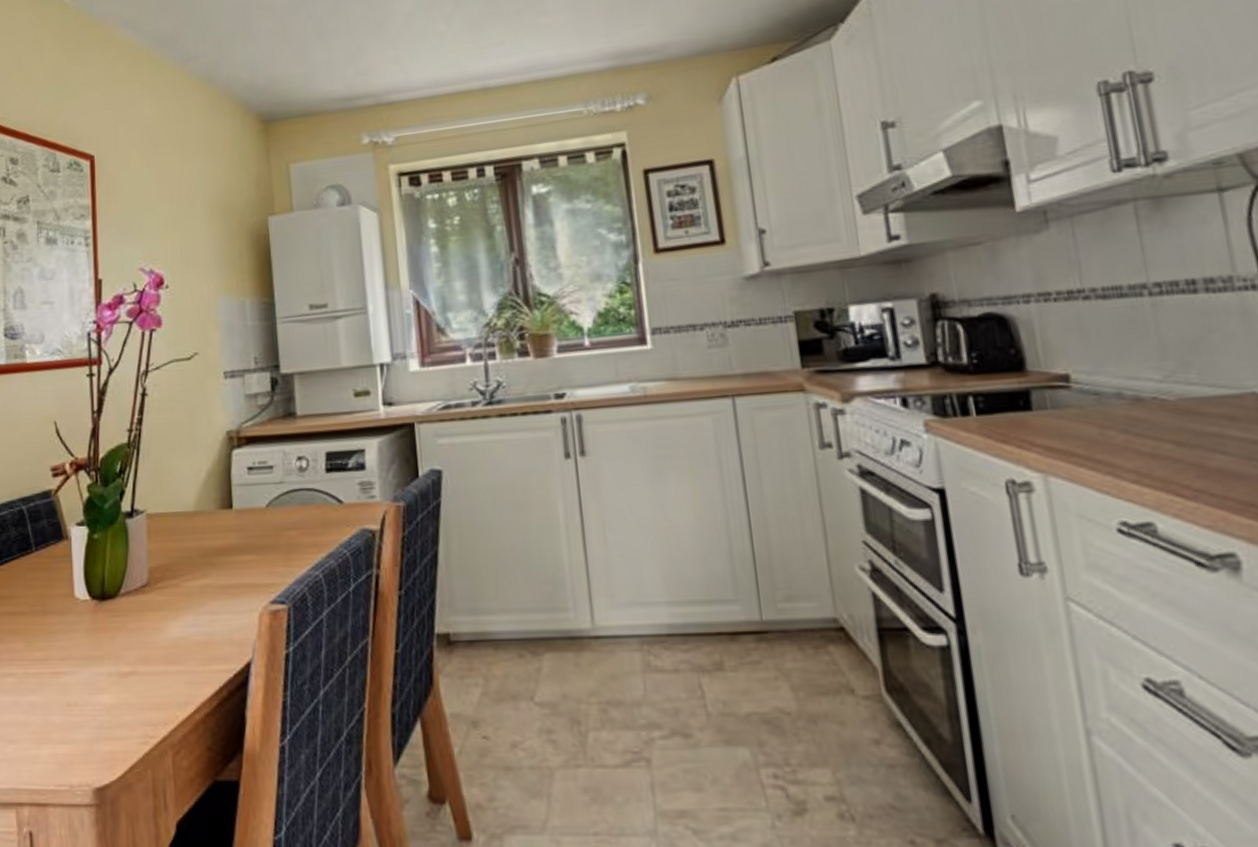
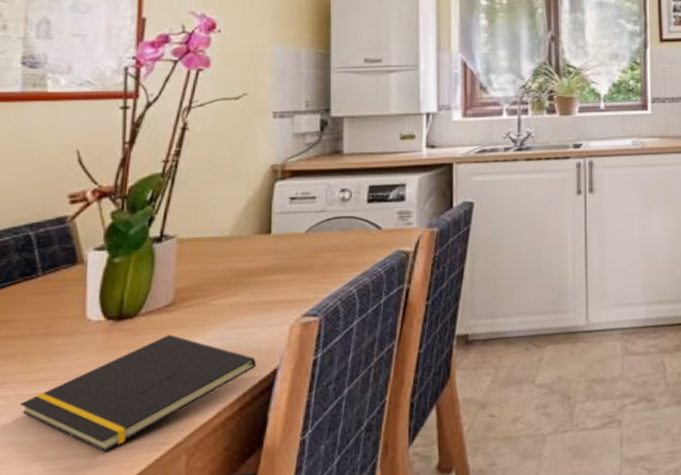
notepad: none [28,618,230,741] -> present [21,334,256,453]

